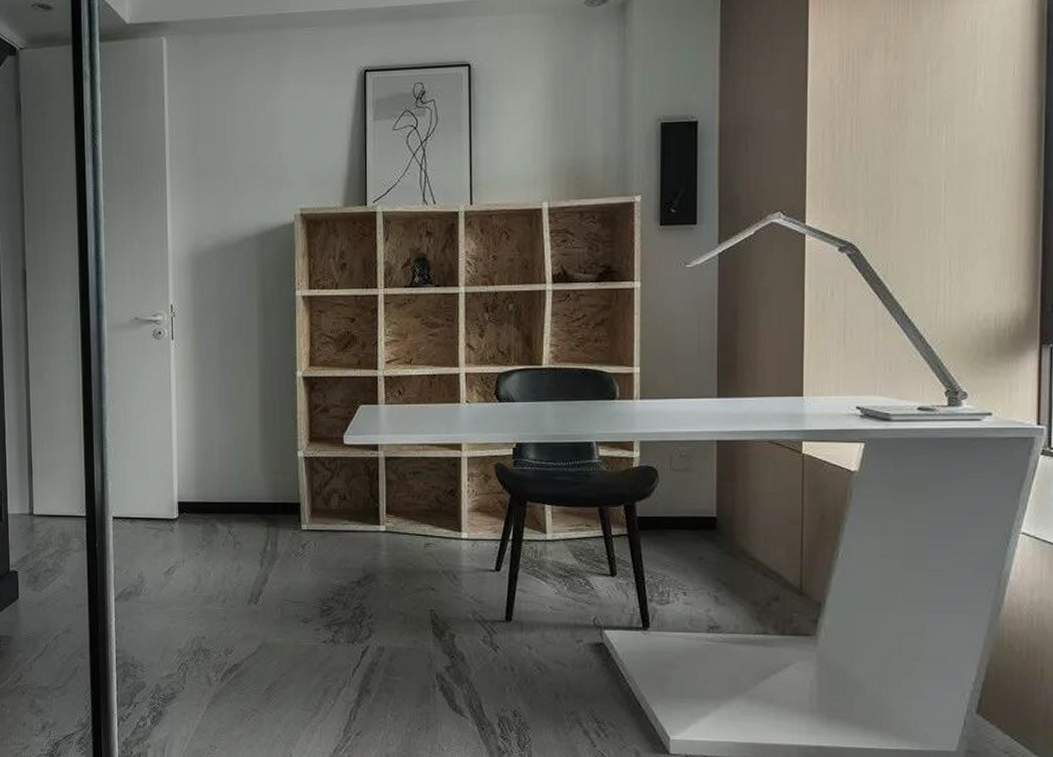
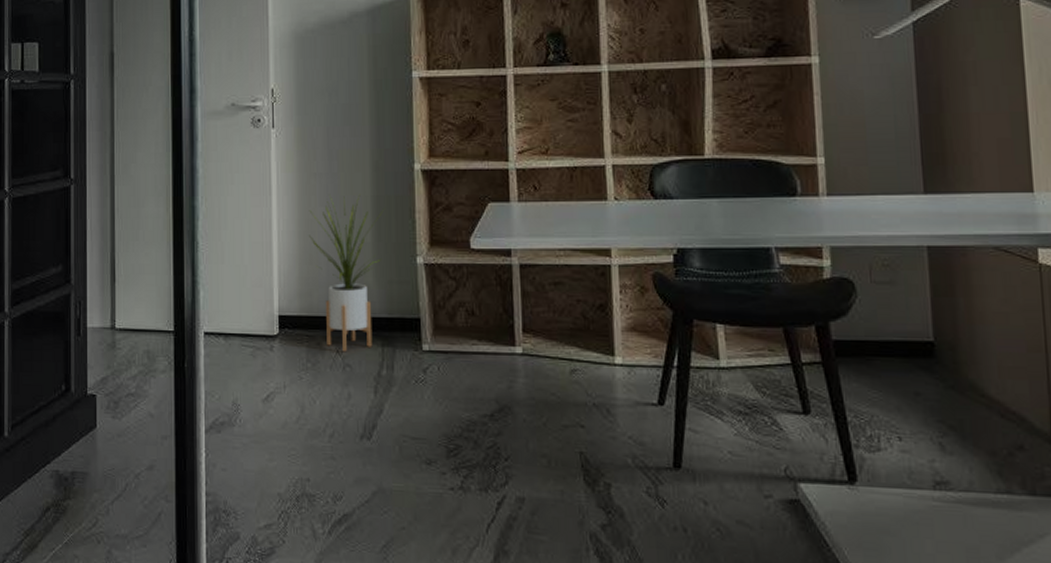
house plant: none [204,398,270,532] -> present [309,194,384,352]

